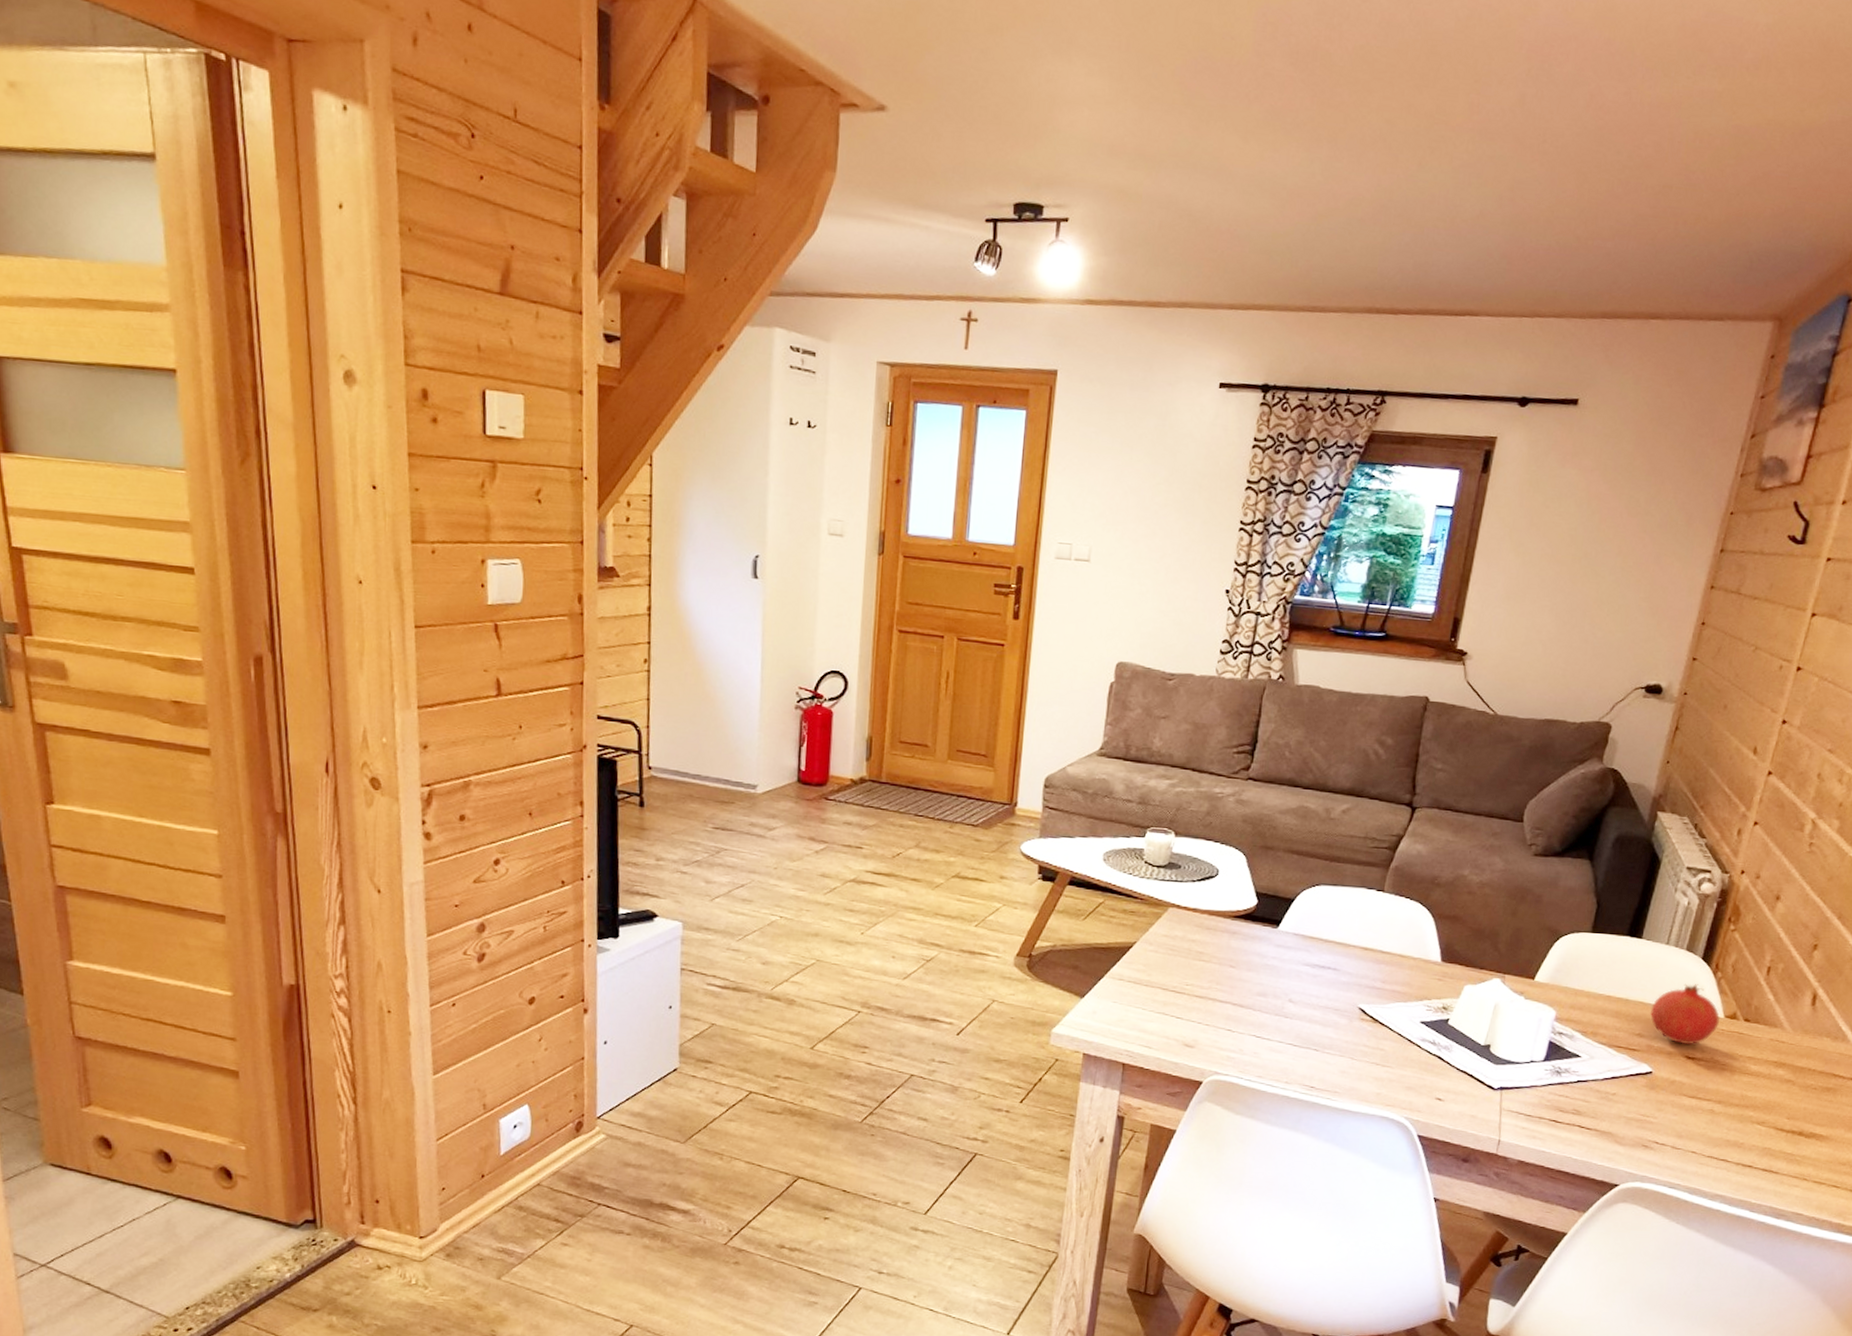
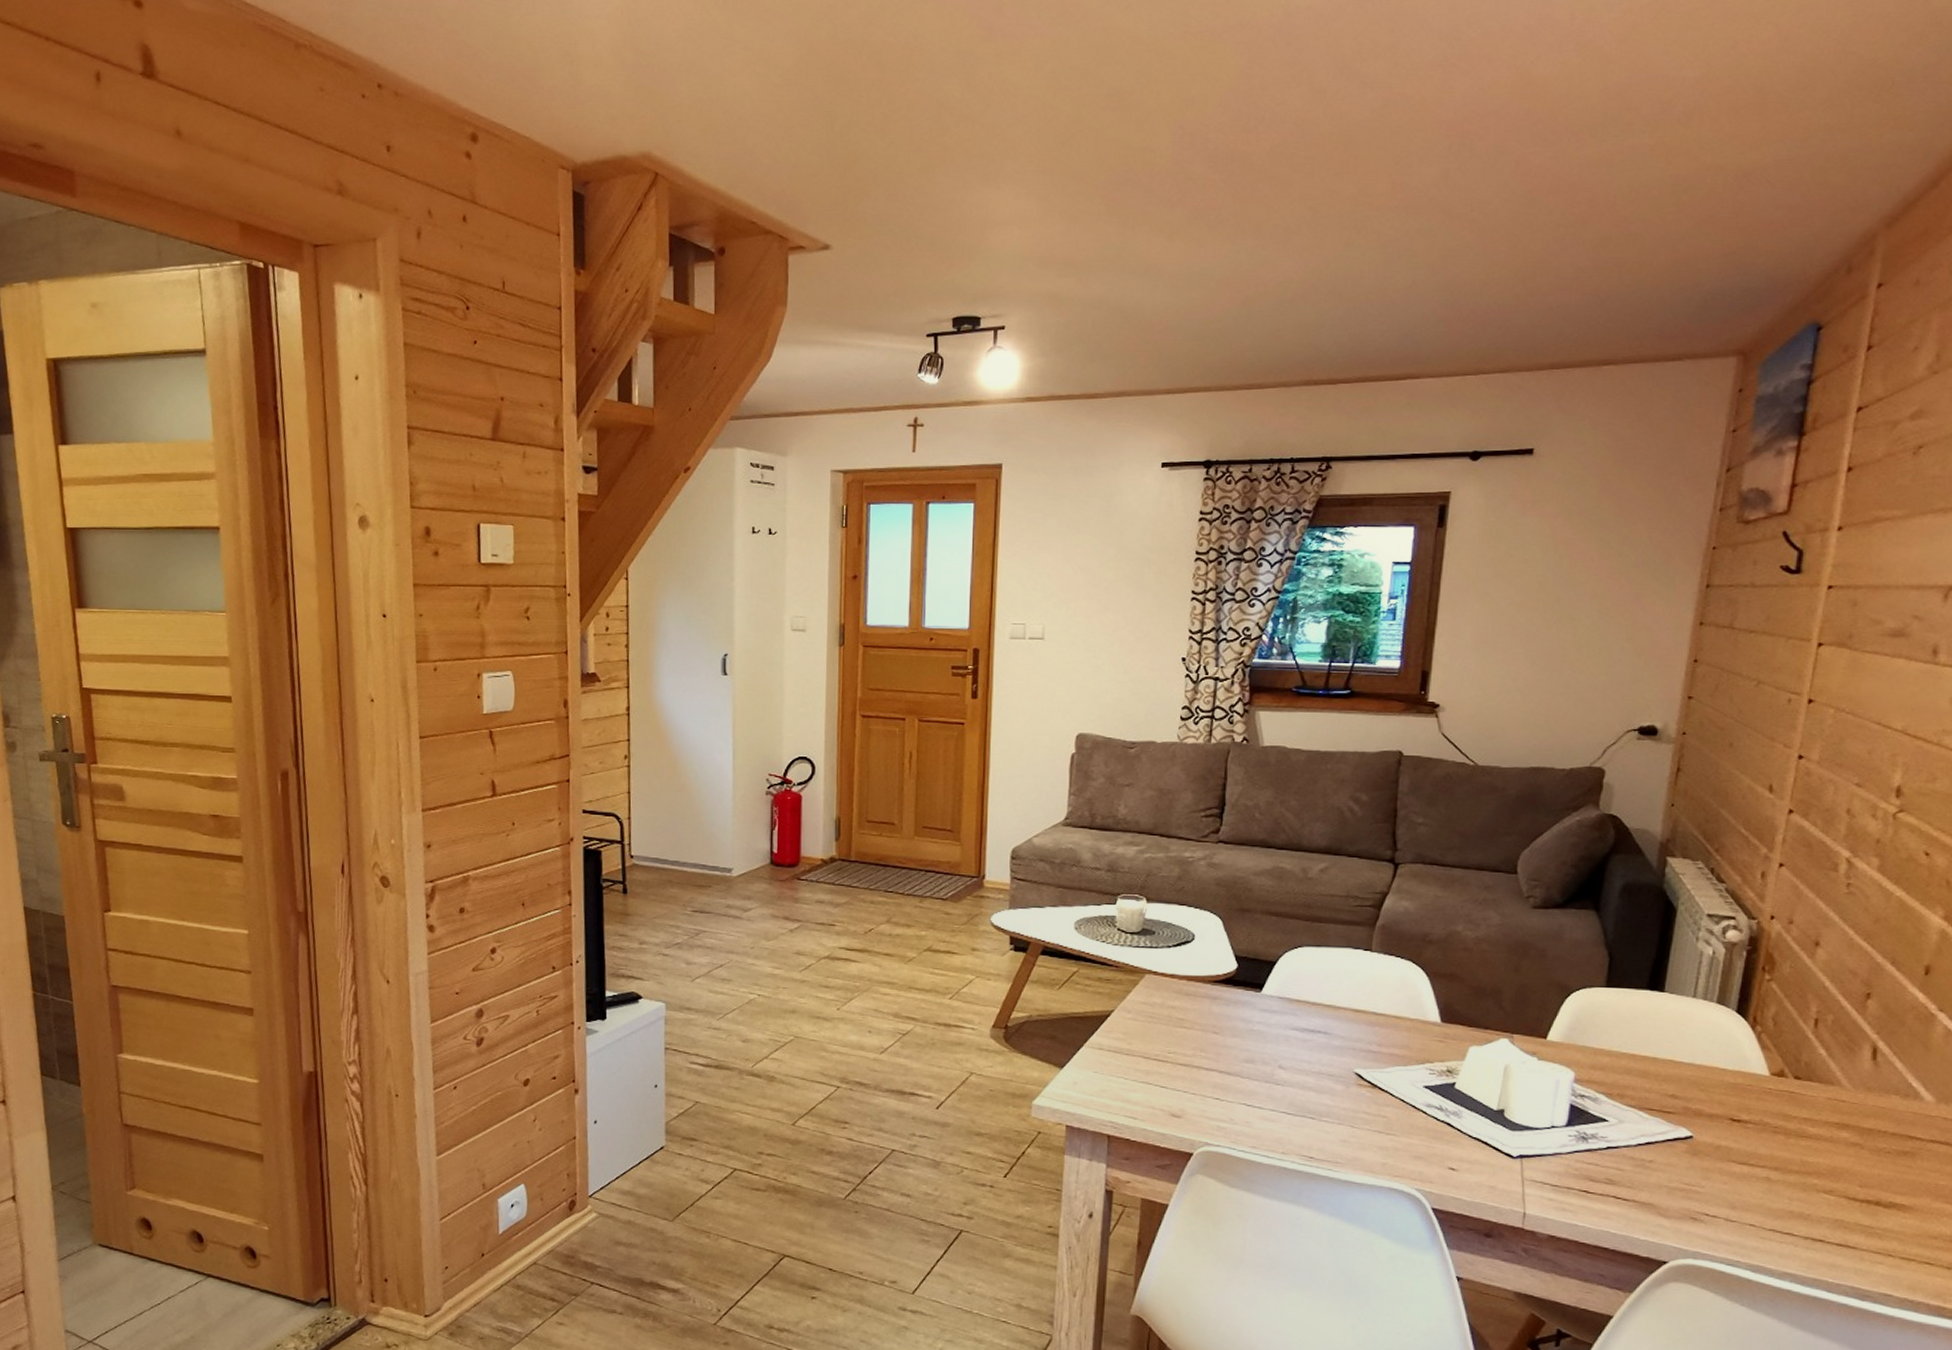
fruit: present [1649,983,1721,1046] -> none [1682,1039,1766,1107]

